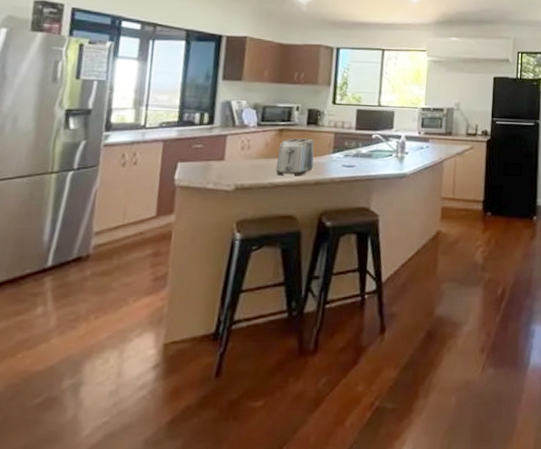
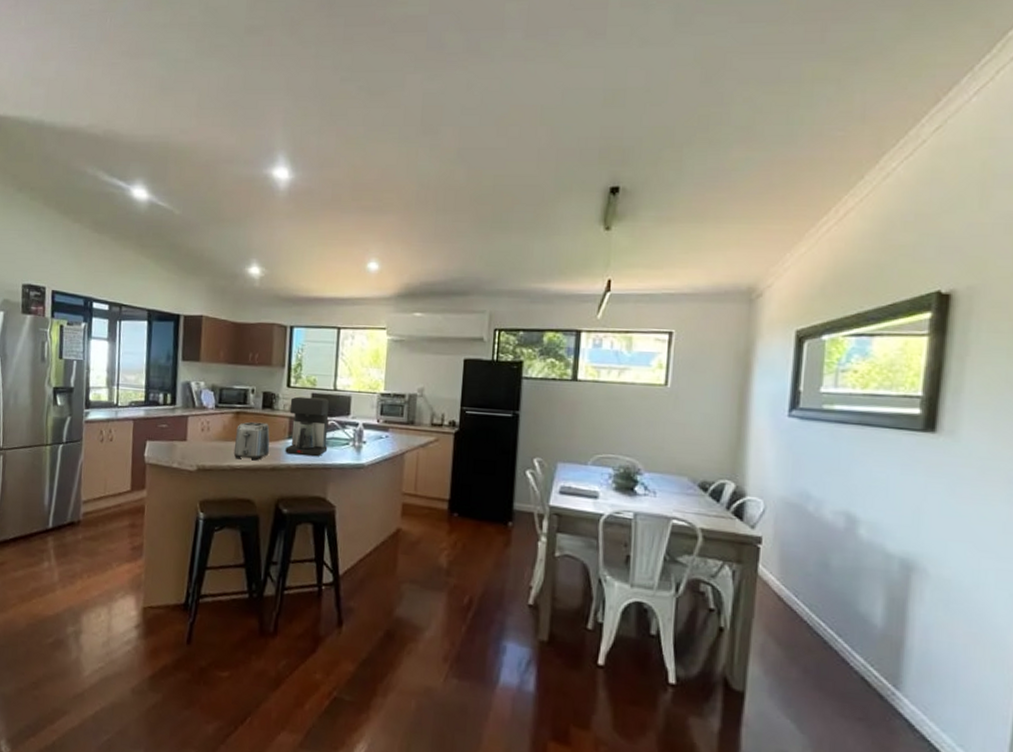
coffee maker: none [329,113,373,168] -> present [285,396,329,456]

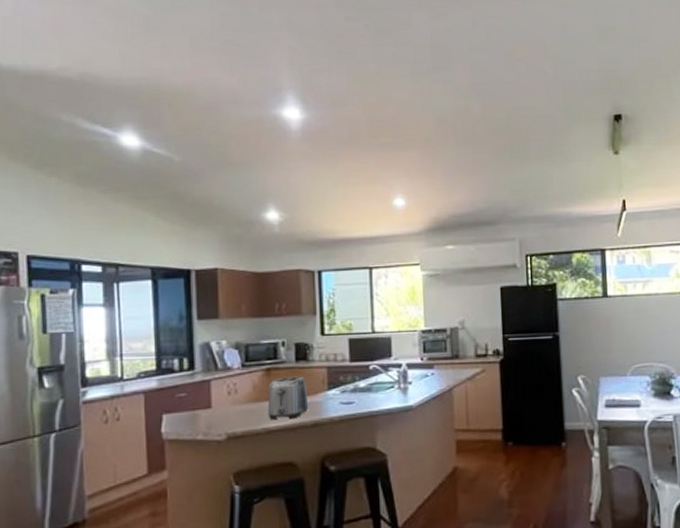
coffee maker: present [285,396,329,456] -> none [326,342,372,406]

